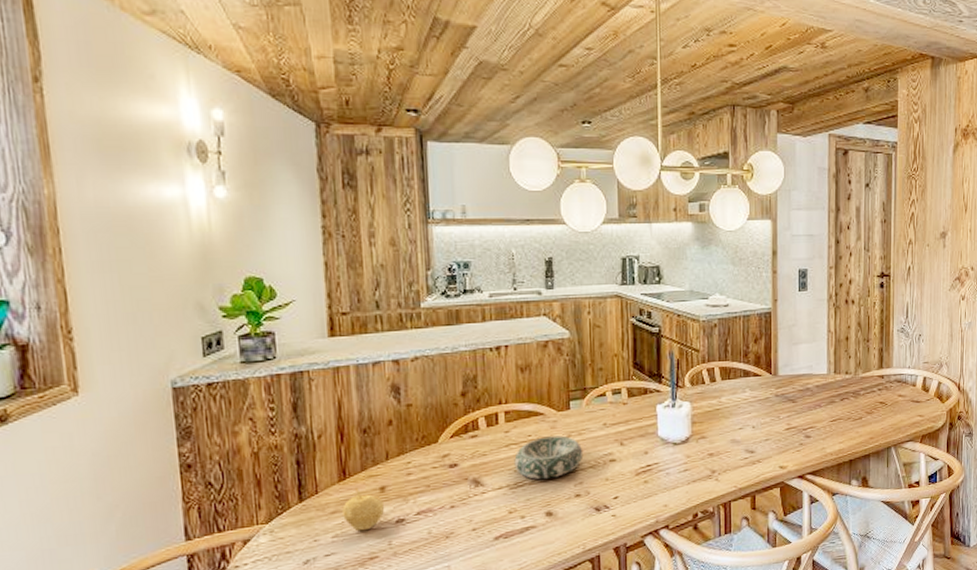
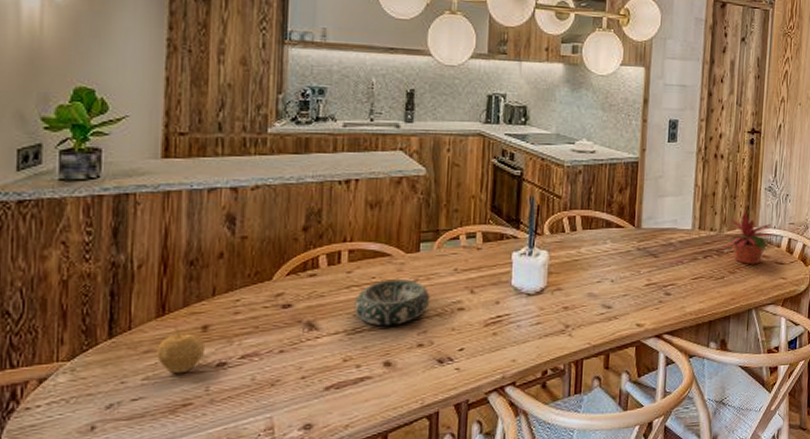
potted plant: none [859,355,911,405] -> present [724,213,776,265]

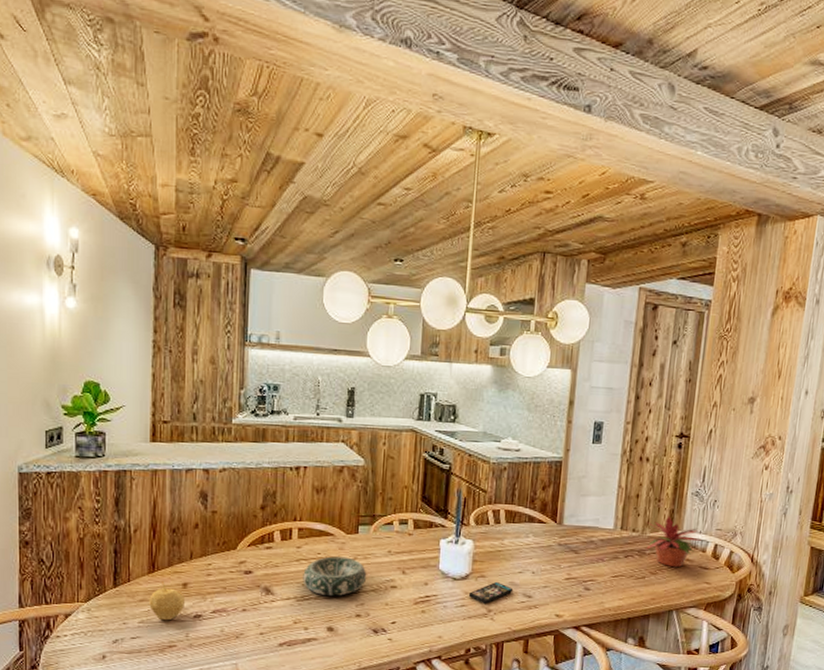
smartphone: none [544,293,592,319] -> present [468,581,514,604]

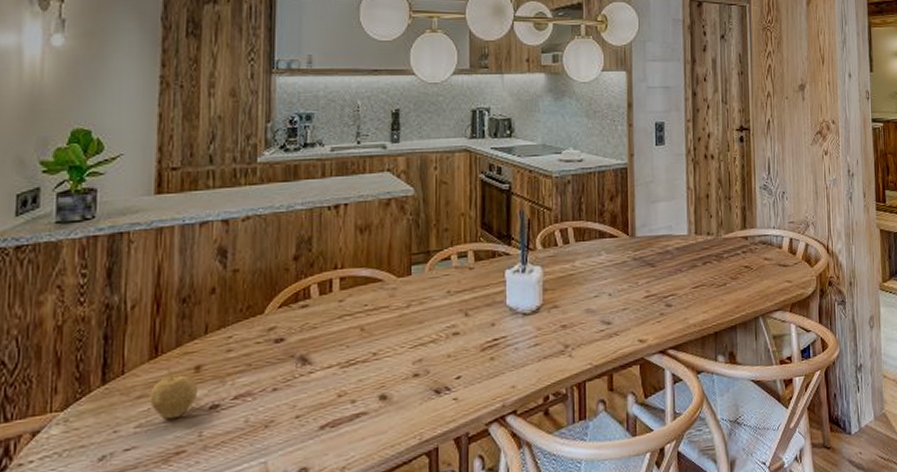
decorative bowl: present [303,556,367,597] -> none [347,305,424,357]
smartphone: present [468,581,514,604] -> none [541,310,591,339]
potted plant: present [646,516,702,568] -> none [721,214,776,269]

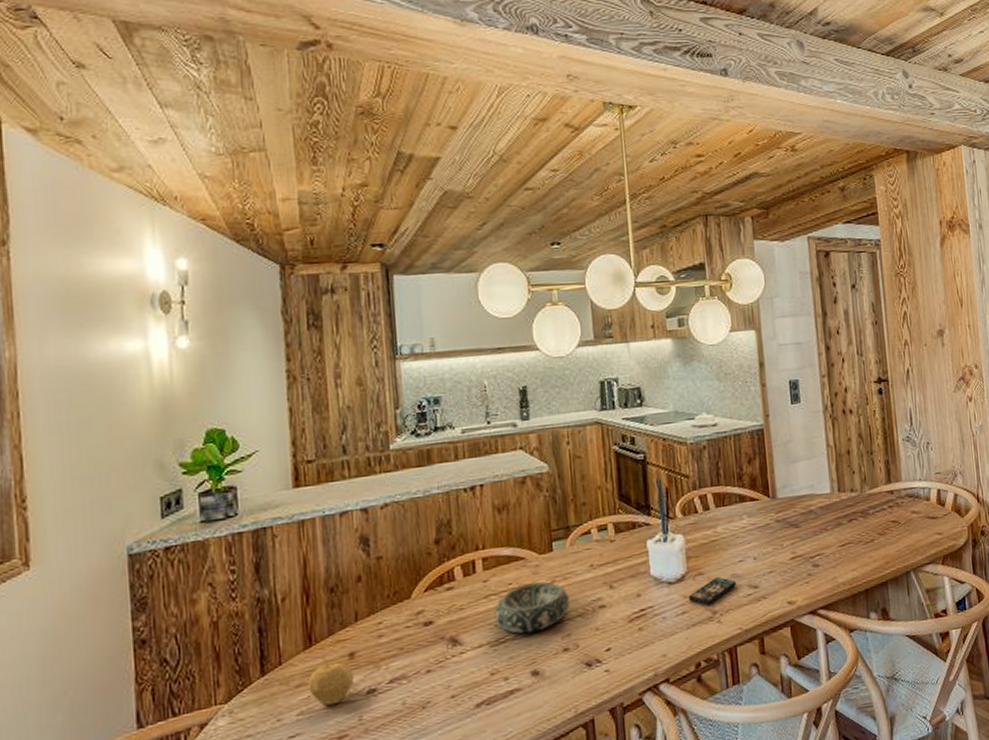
decorative bowl: none [347,305,424,357] -> present [494,581,570,634]
smartphone: none [541,310,591,339] -> present [688,576,737,606]

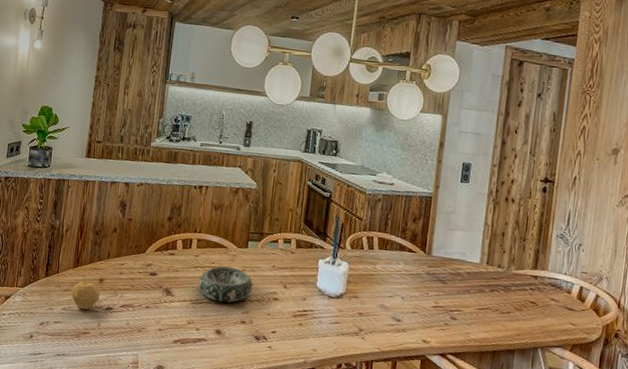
smartphone: present [688,576,737,606] -> none [342,302,384,323]

